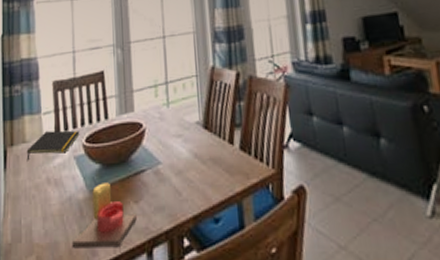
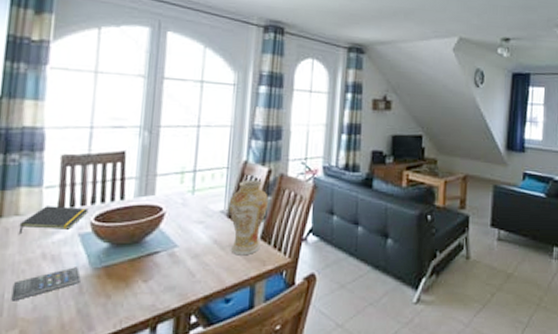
smartphone: none [27,190,80,227] -> present [11,267,81,301]
candle: present [72,182,137,249] -> none [65,261,144,323]
vase: none [203,85,243,169] -> present [228,179,269,256]

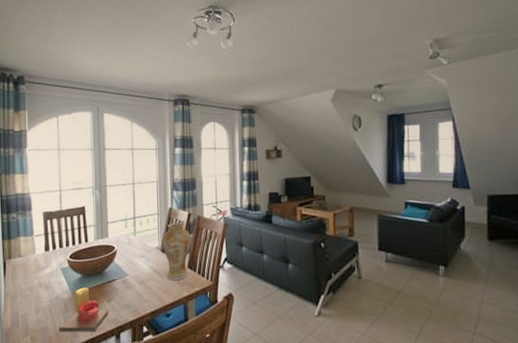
smartphone: present [11,267,81,301] -> none [23,292,65,317]
notepad: present [18,206,89,235] -> none [22,249,65,270]
candle: none [65,261,144,323] -> present [58,287,109,332]

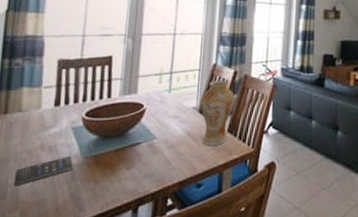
smartphone: none [23,292,65,317] -> present [14,156,73,186]
candle: present [58,287,109,332] -> none [59,151,127,205]

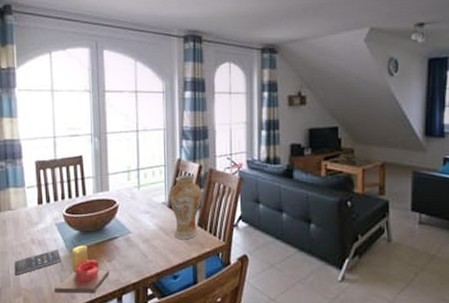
candle: none [59,151,127,205] -> present [54,245,109,294]

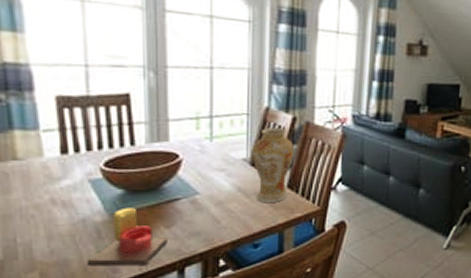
smartphone: present [14,250,61,276] -> none [24,213,97,245]

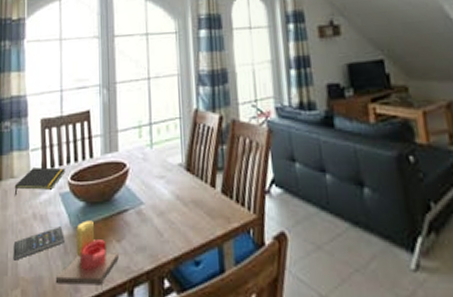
notepad: none [19,150,96,180] -> present [14,167,66,196]
smartphone: none [24,213,97,245] -> present [13,227,64,260]
vase: present [251,127,295,204] -> none [186,128,225,212]

